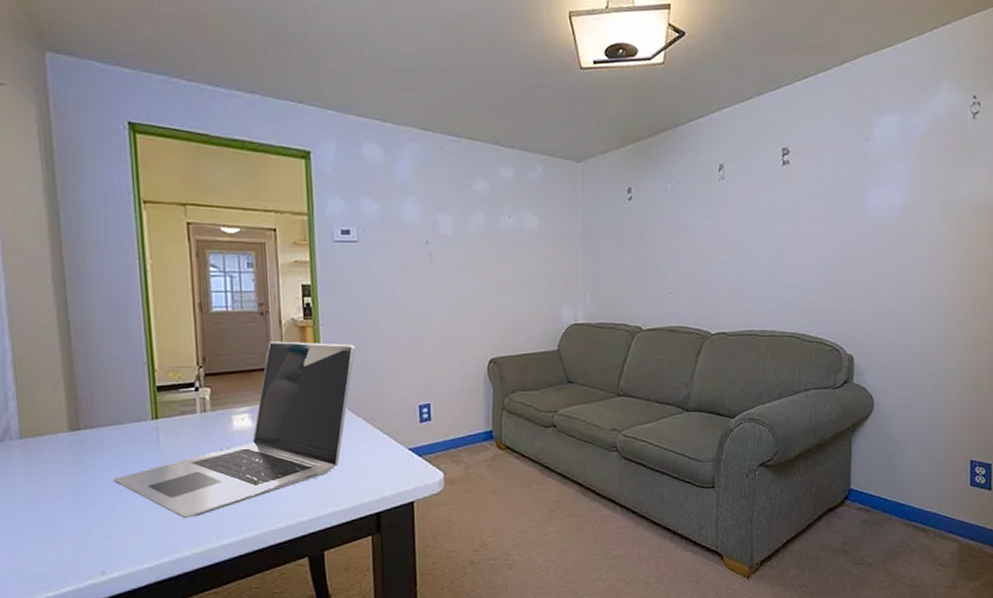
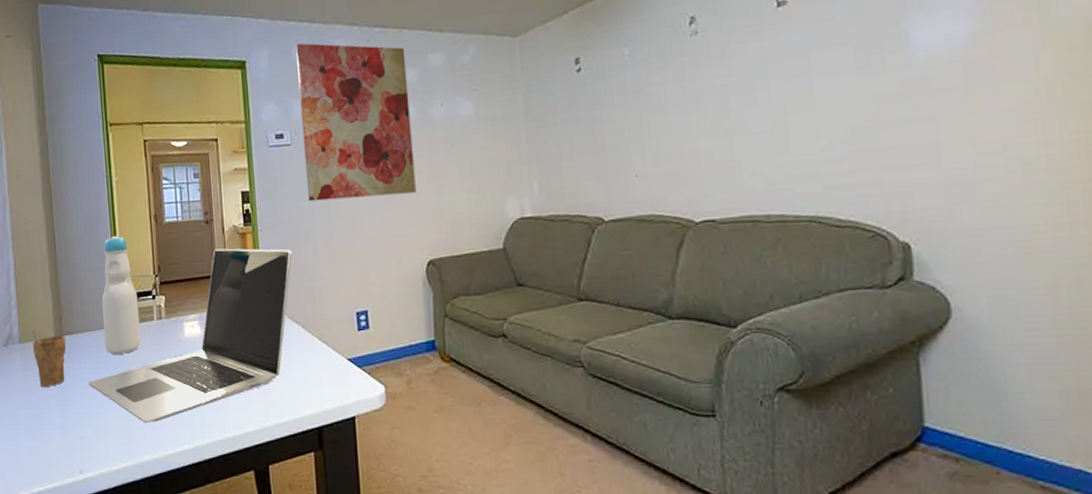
cup: none [38,424,85,486] -> present [32,330,67,387]
bottle: none [131,324,180,449] -> present [102,236,141,354]
wall art: none [366,140,482,299] -> present [296,43,416,202]

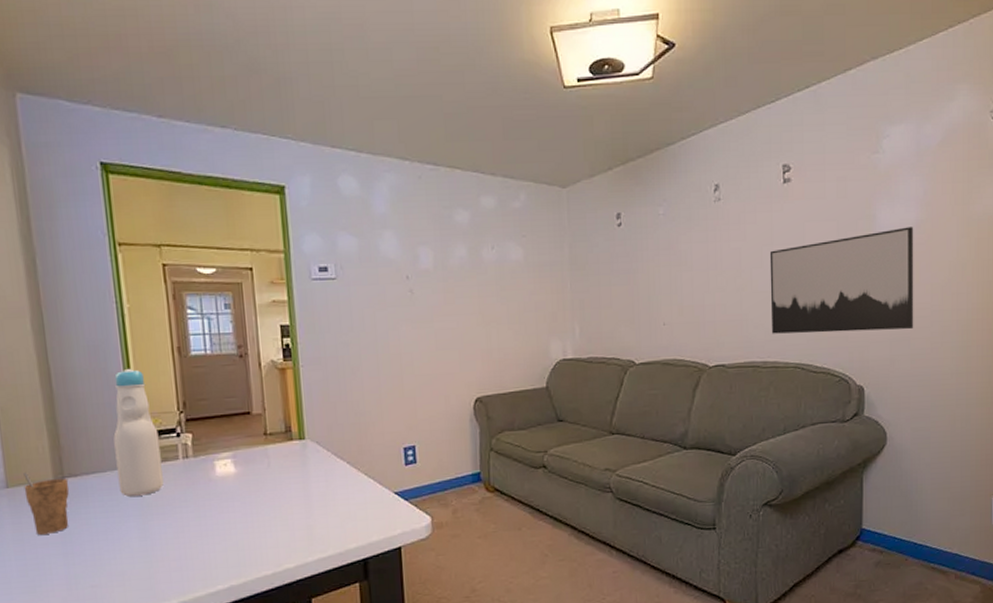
laptop: present [89,248,292,423] -> none [100,384,337,566]
wall art: present [296,43,416,202] -> none [342,172,466,338]
wall art: none [764,42,979,182] -> present [769,226,914,334]

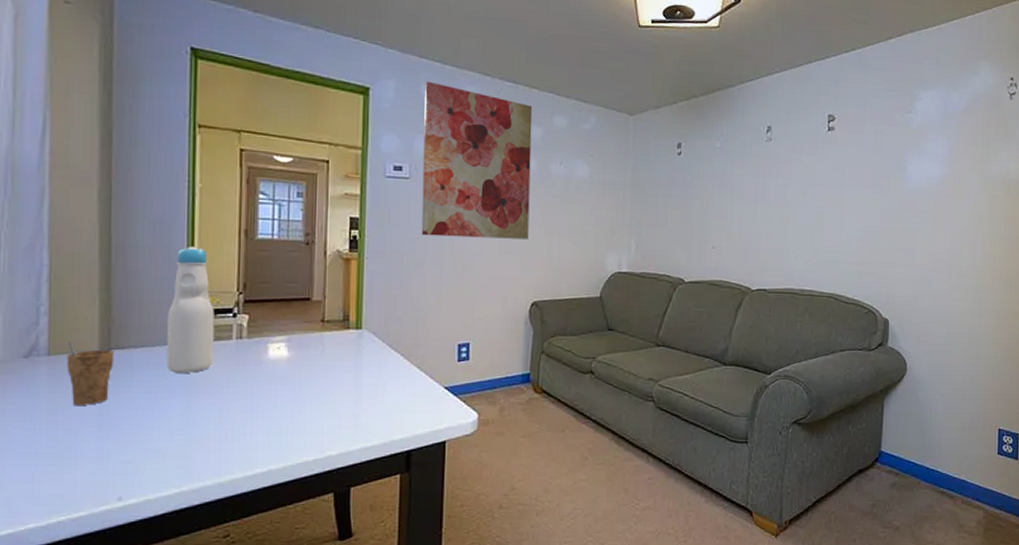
wall art: none [342,172,466,338] -> present [421,81,533,239]
wall art: present [769,226,914,334] -> none [809,179,939,271]

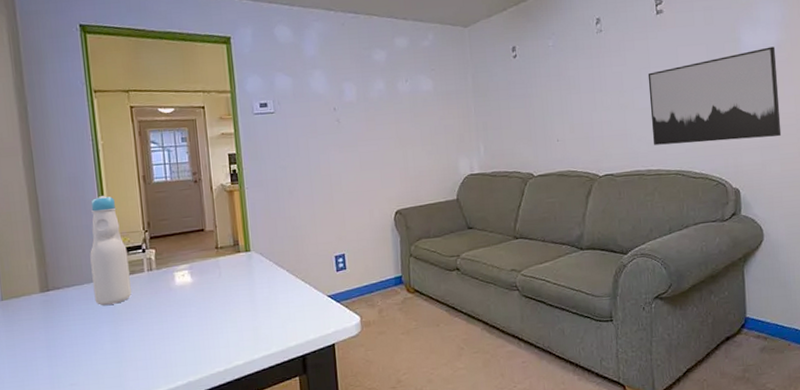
cup: present [66,342,115,405] -> none [15,287,53,340]
wall art: present [421,81,533,239] -> none [278,23,386,162]
wall art: none [809,179,939,271] -> present [647,46,782,145]

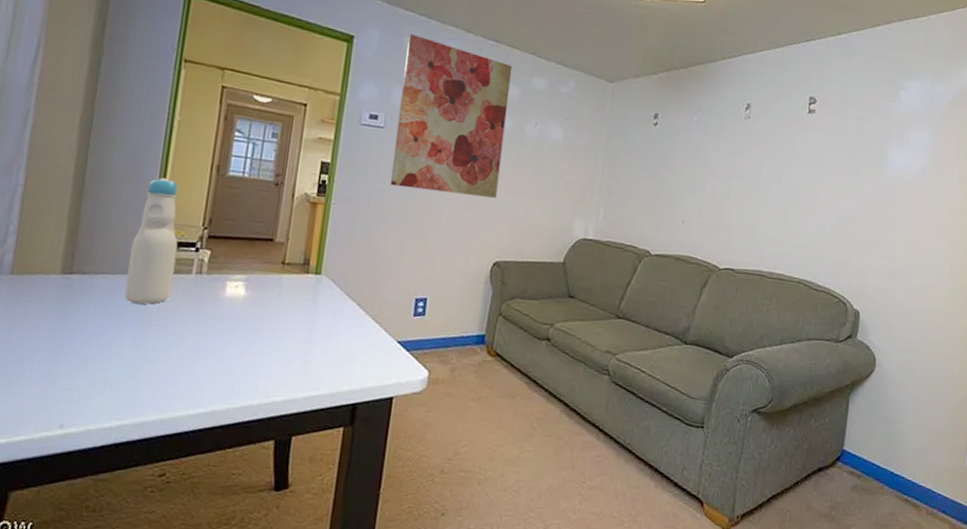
wall art: none [278,23,386,162] -> present [390,33,513,198]
wall art: present [647,46,782,145] -> none [781,170,920,265]

